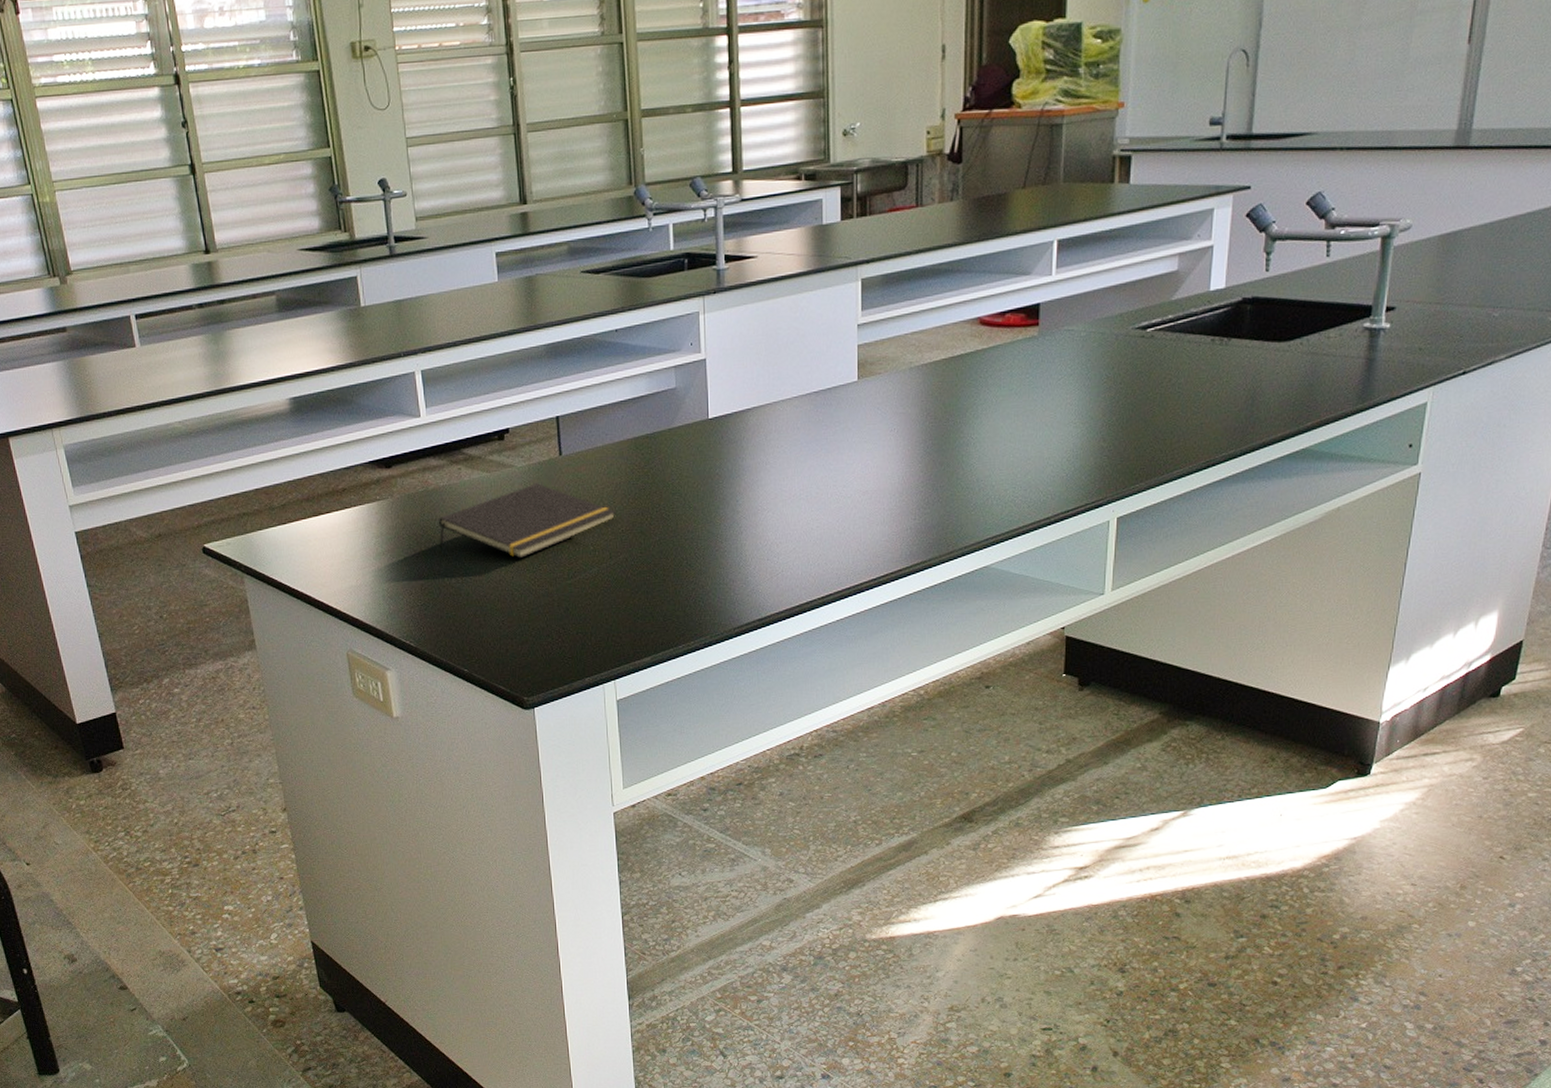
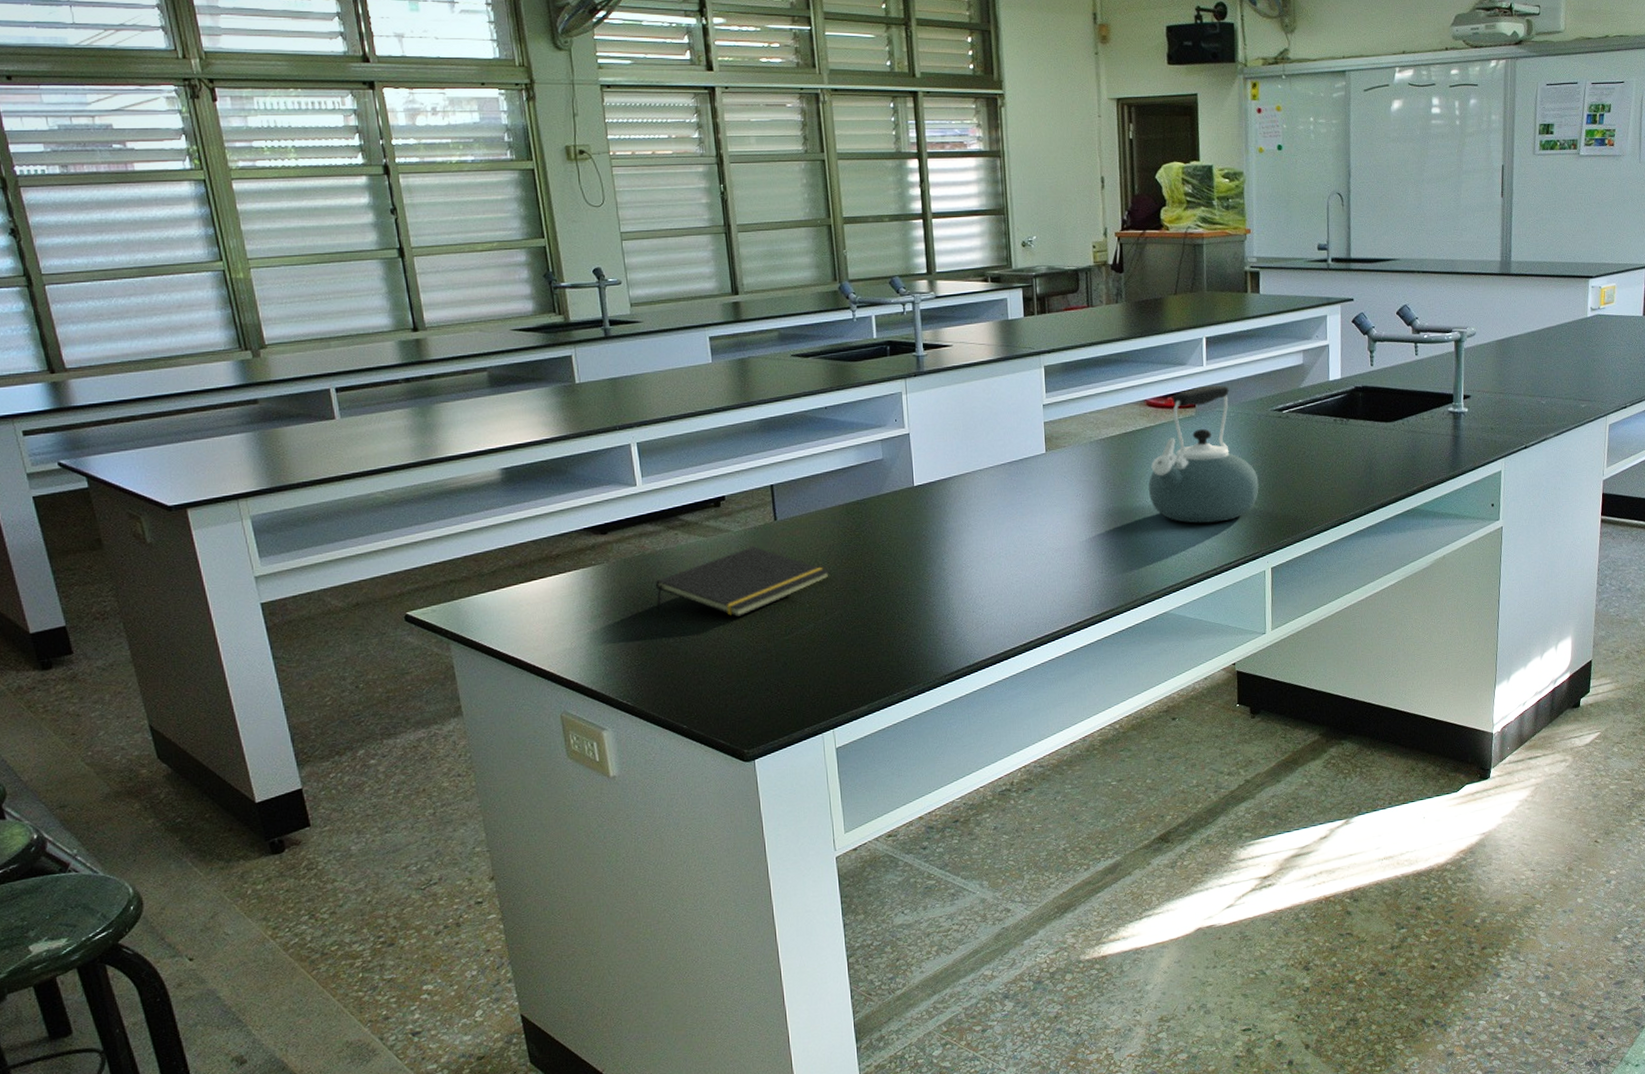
kettle: none [974,298,1110,464] -> present [1148,385,1259,524]

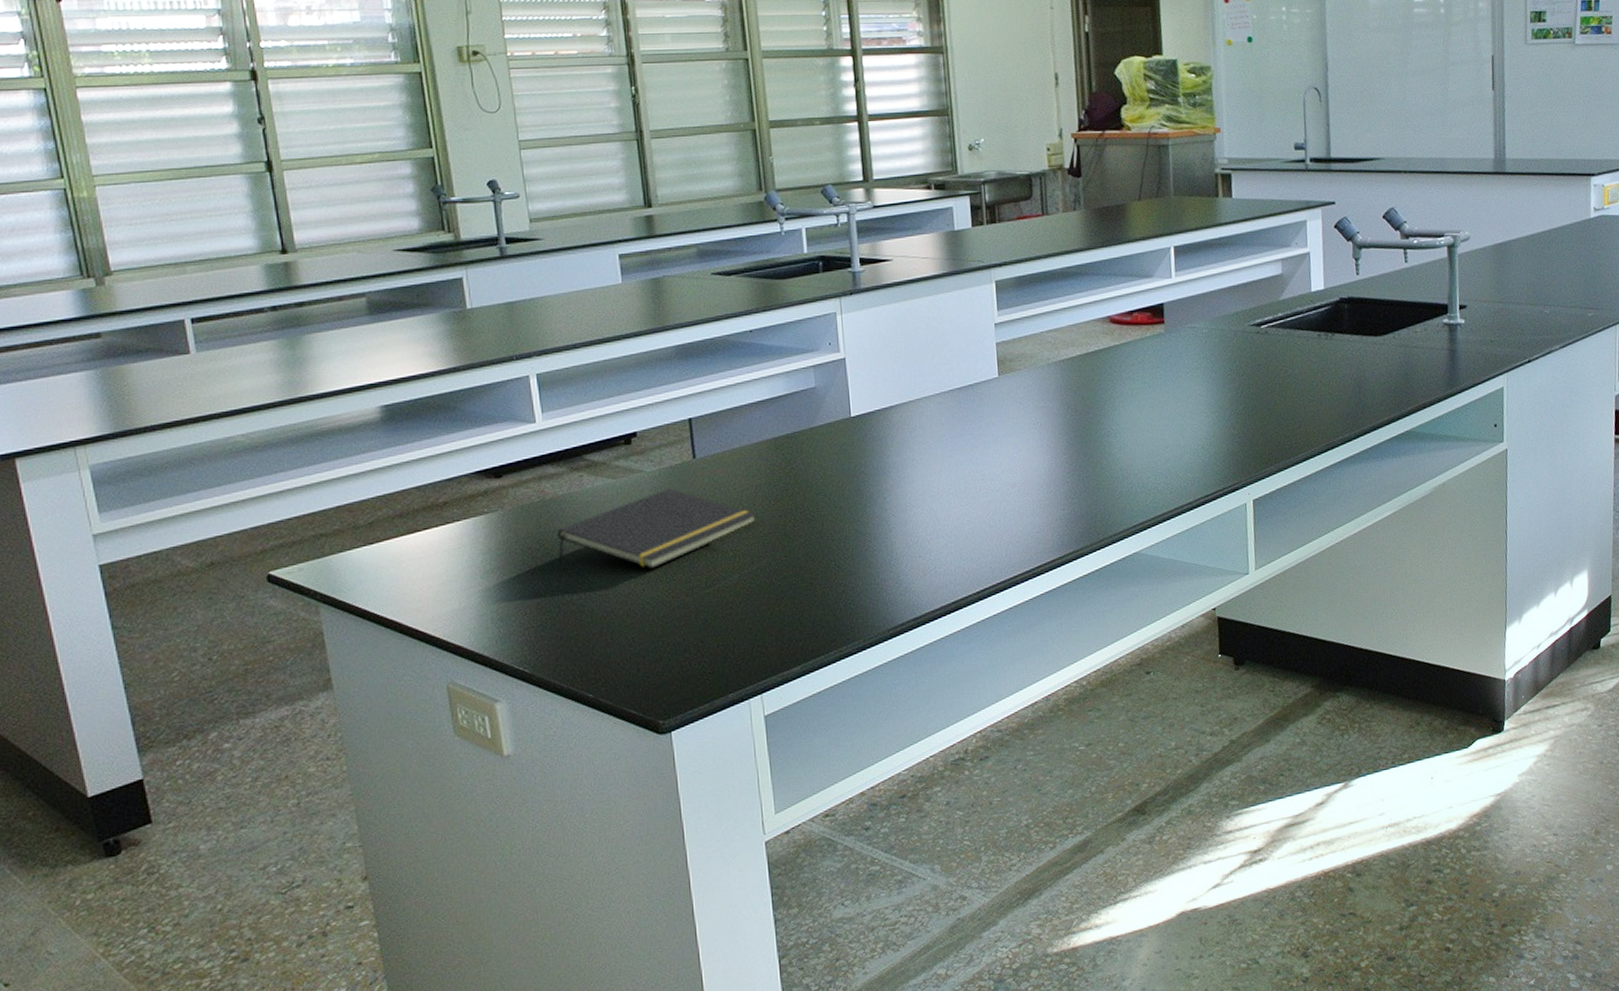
kettle: present [1148,385,1259,524] -> none [1113,298,1237,452]

